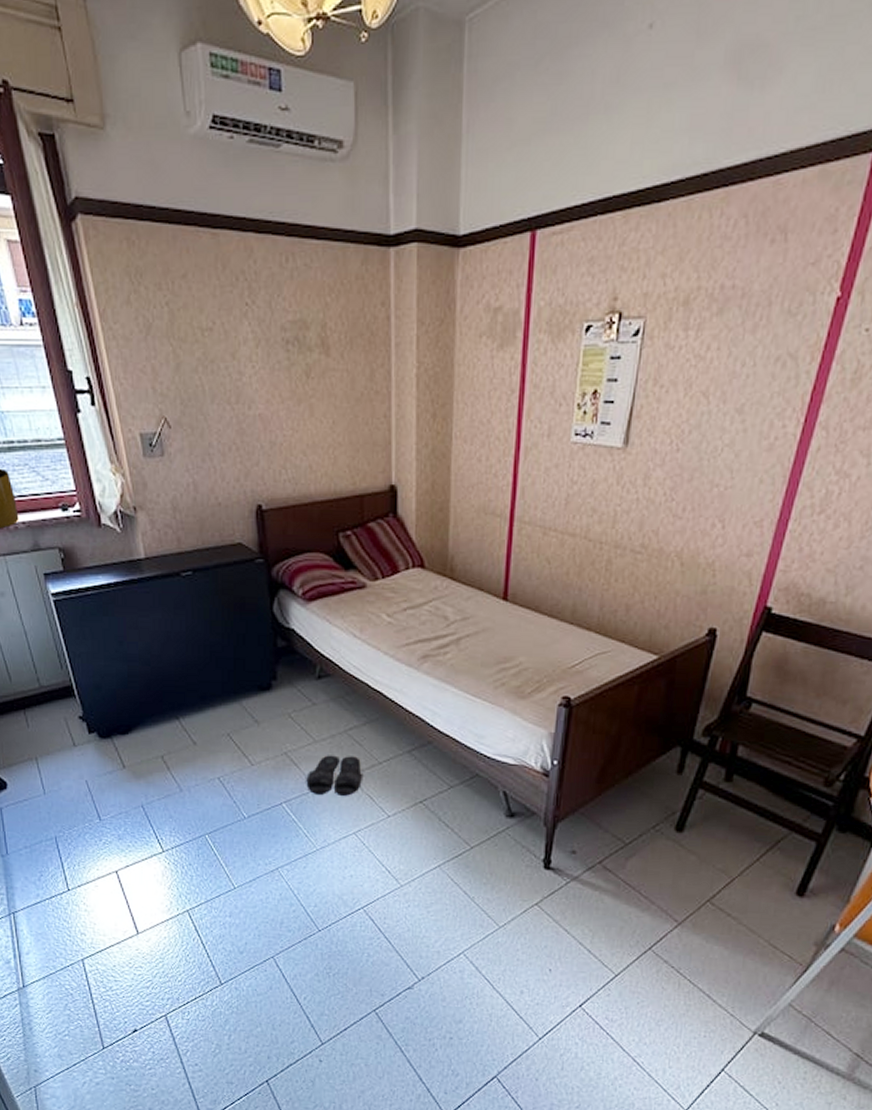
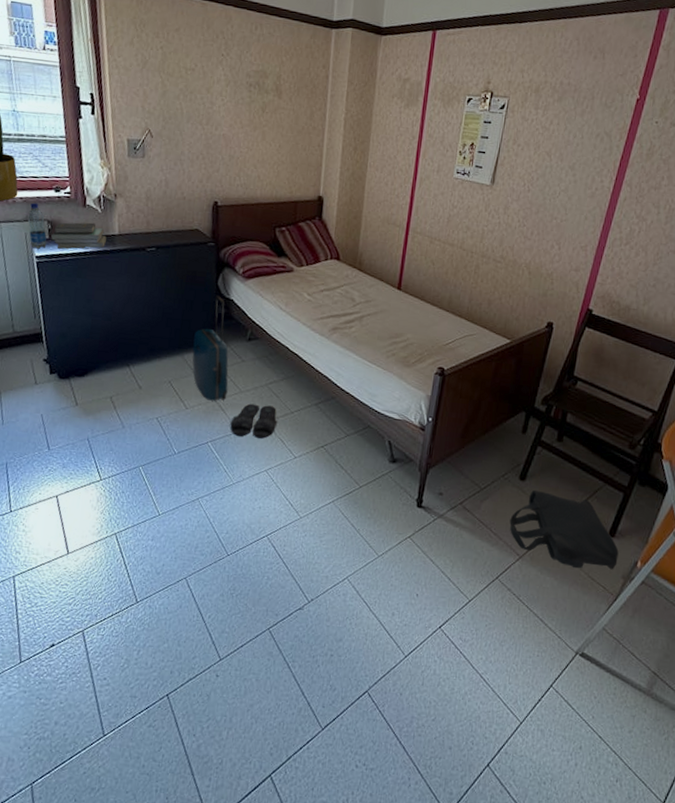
bottle: none [35,527,62,584] -> present [27,202,47,249]
books: none [66,546,131,582] -> present [51,222,106,249]
suitcase: none [250,625,299,754] -> present [192,295,229,401]
tote bag: none [664,842,810,936] -> present [509,489,619,570]

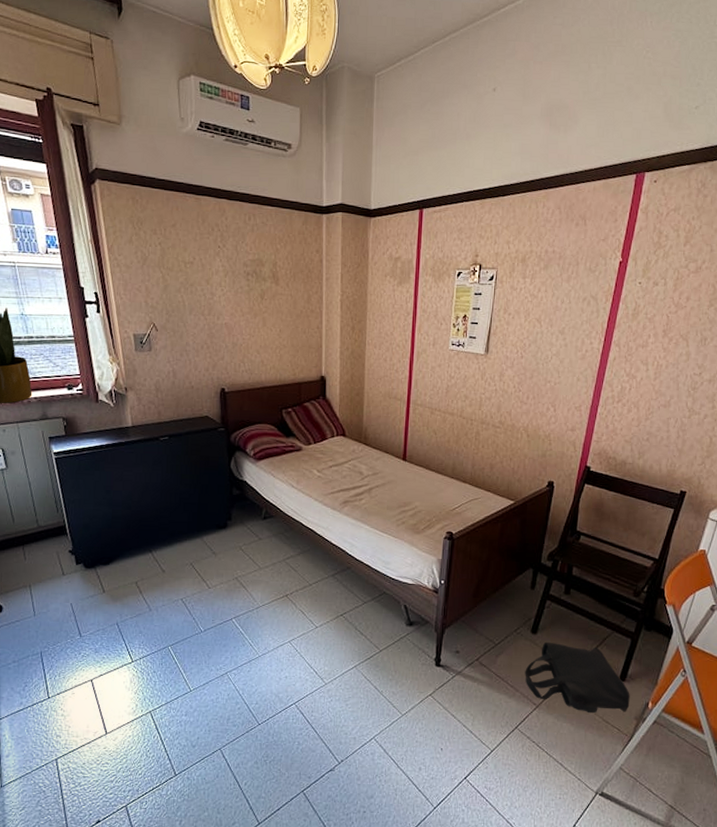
bottle: present [27,202,47,249] -> none [43,401,64,446]
books: present [51,222,106,249] -> none [68,417,120,444]
suitcase: present [192,295,229,401] -> none [210,478,248,579]
slippers: present [230,403,278,439] -> none [252,579,297,612]

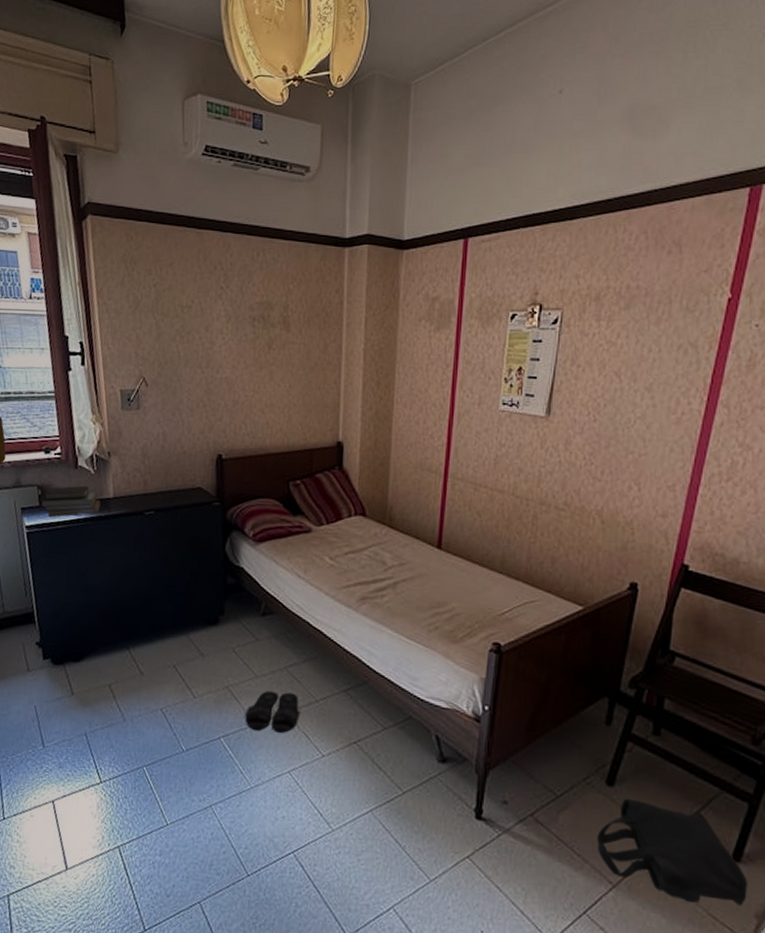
books: none [68,417,120,444] -> present [42,485,100,517]
slippers: none [252,579,297,612] -> present [245,690,301,733]

